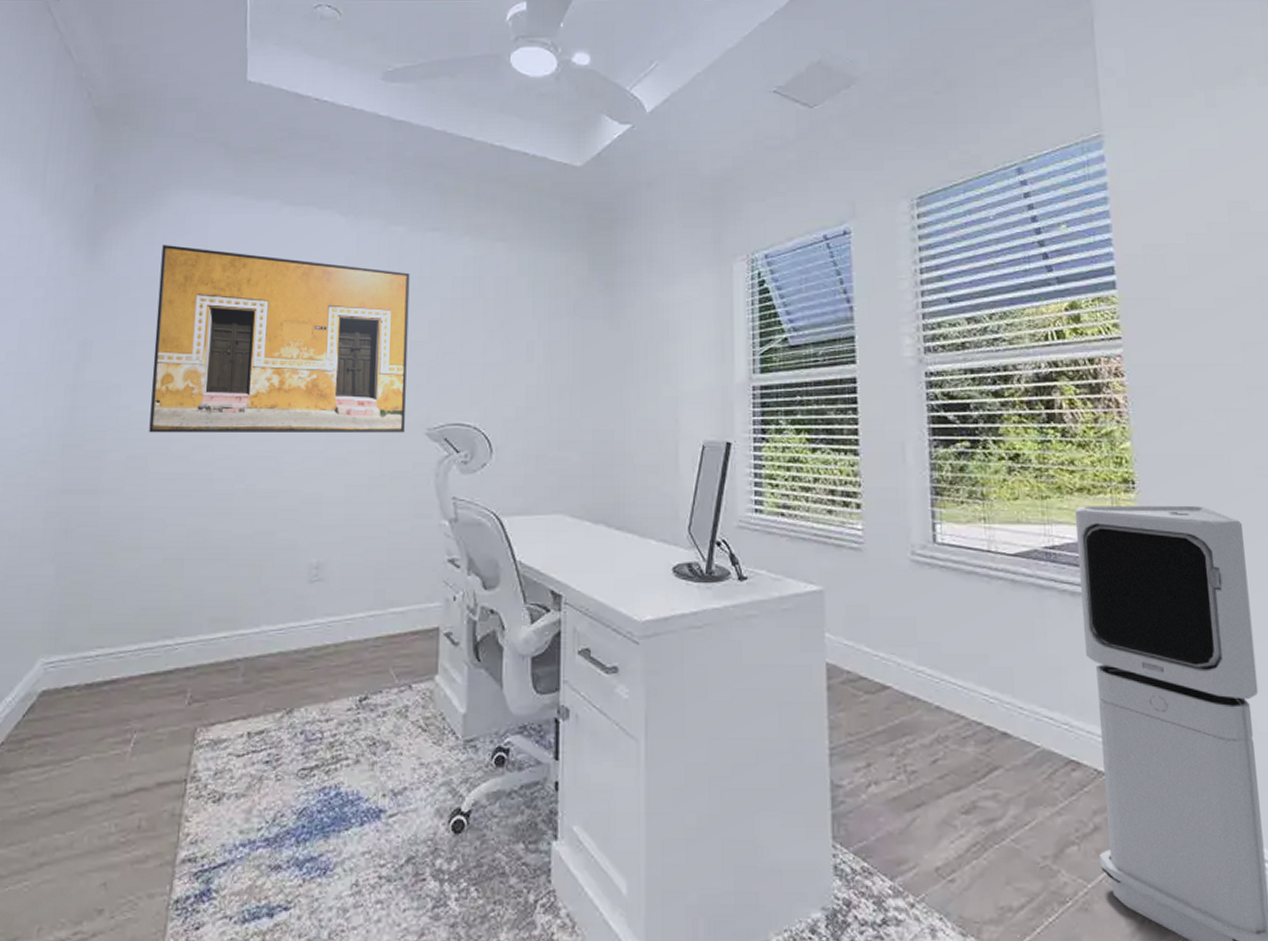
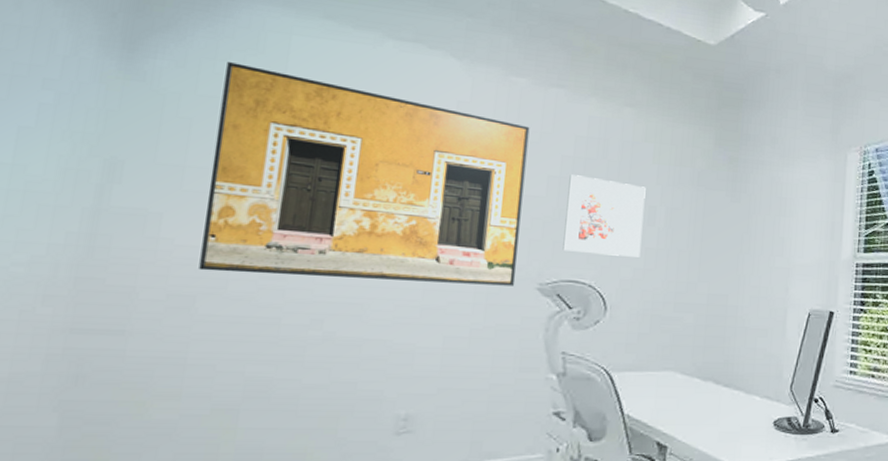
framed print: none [447,316,523,396] -> present [562,174,646,257]

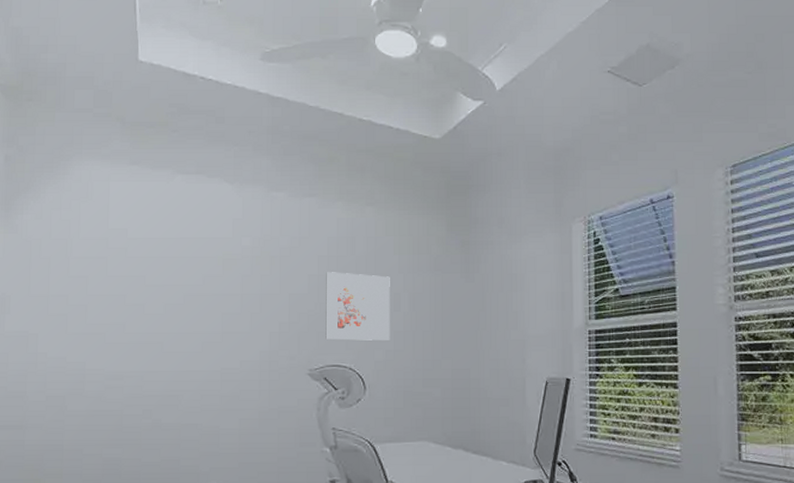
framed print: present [199,62,530,286] -> none [65,210,291,376]

